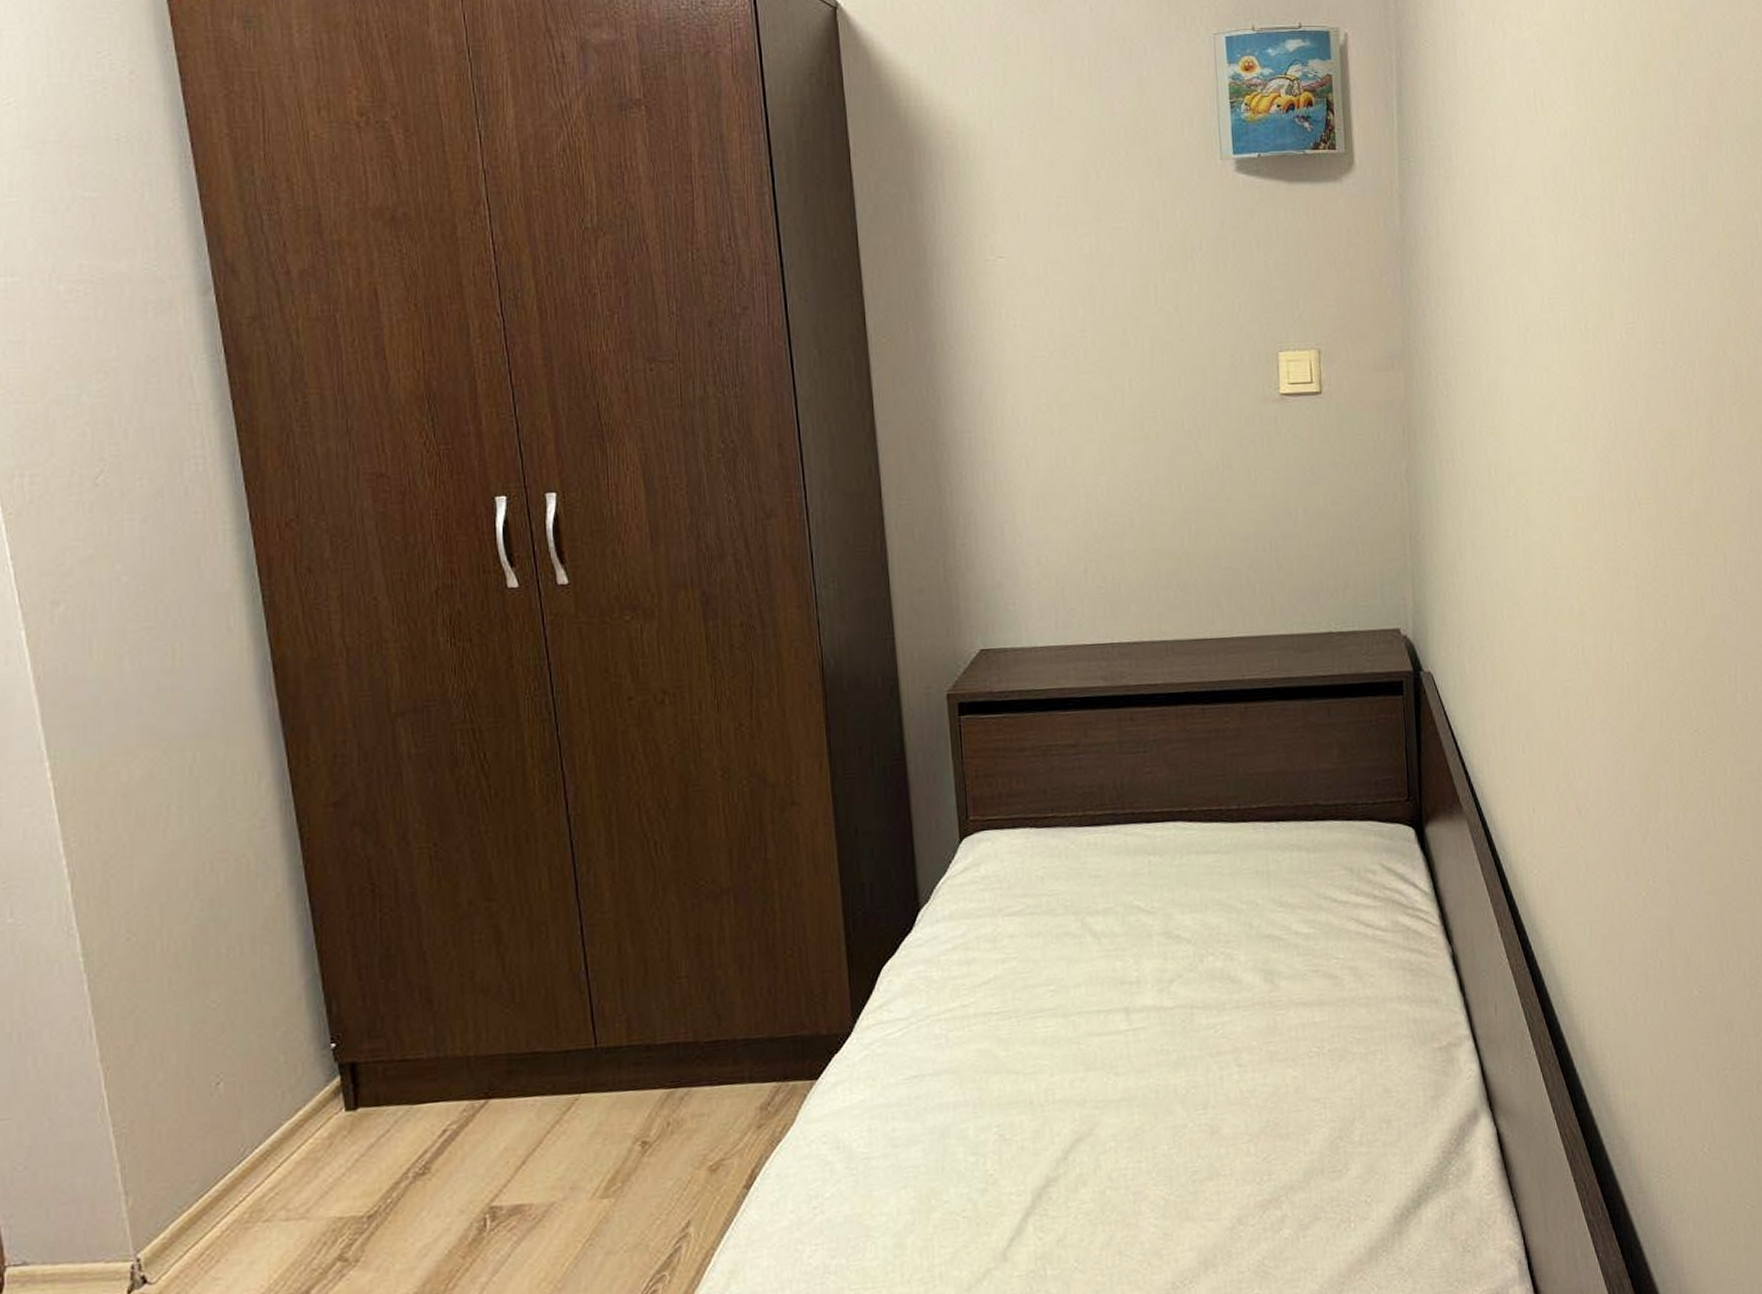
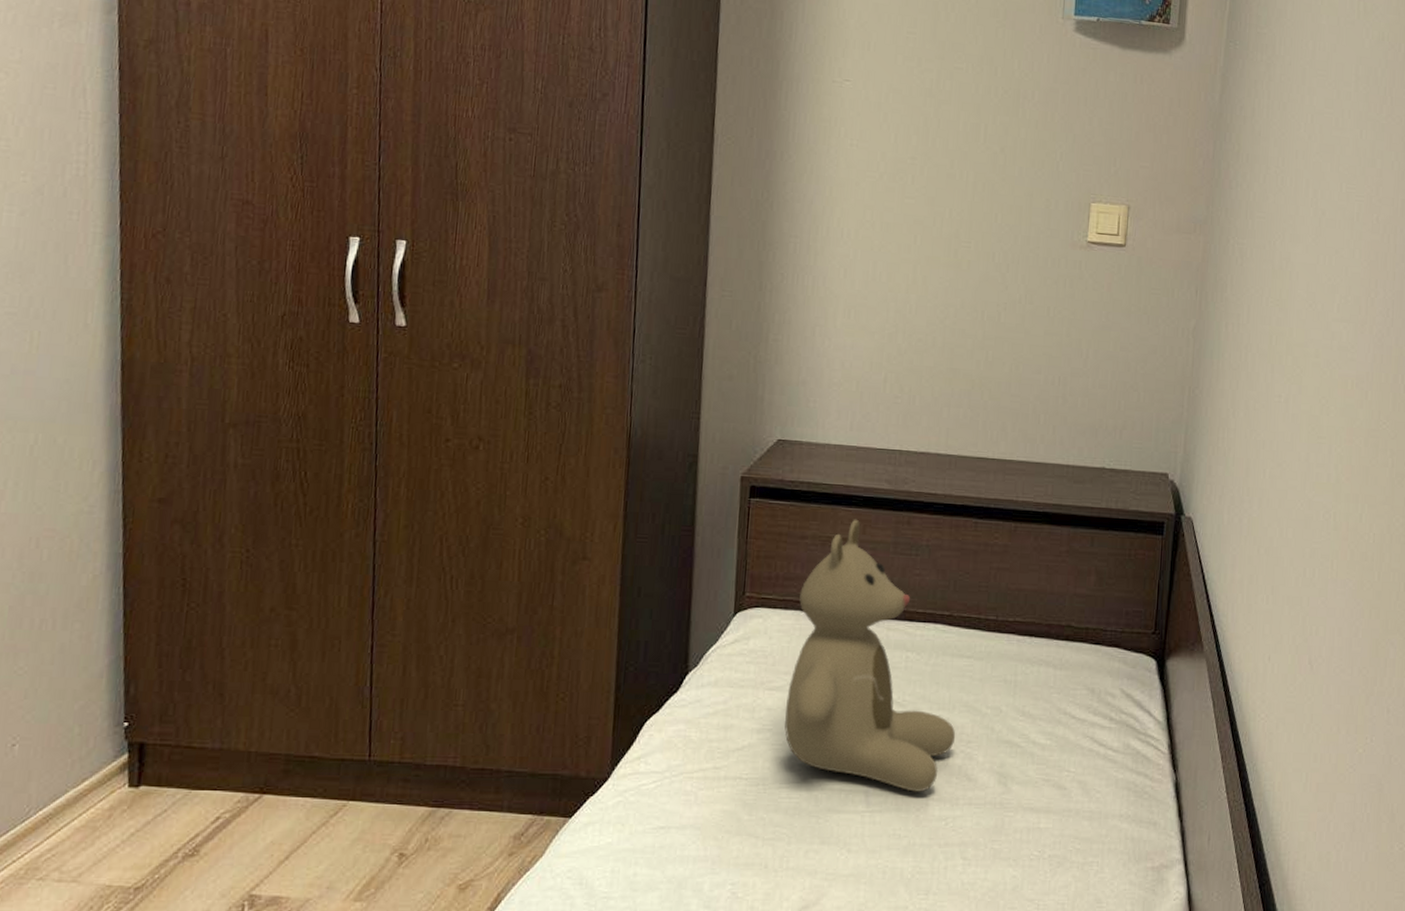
teddy bear: none [1027,722,1213,1003] -> present [784,519,956,792]

